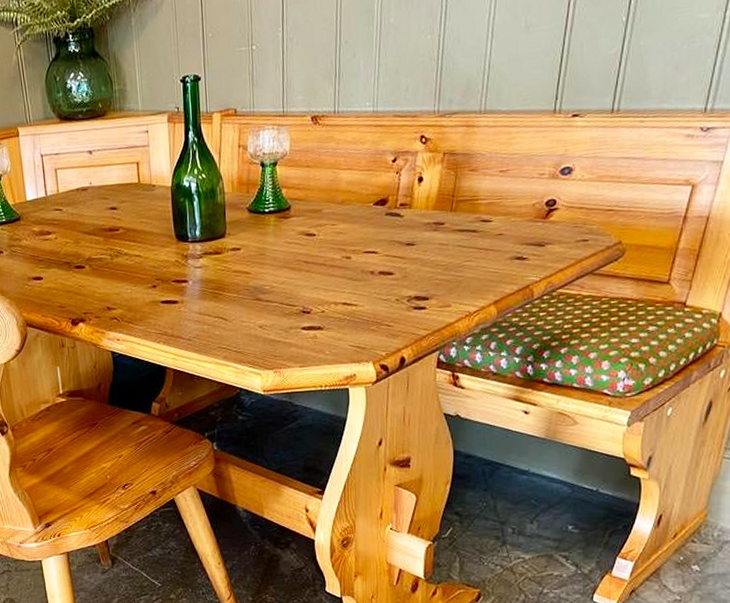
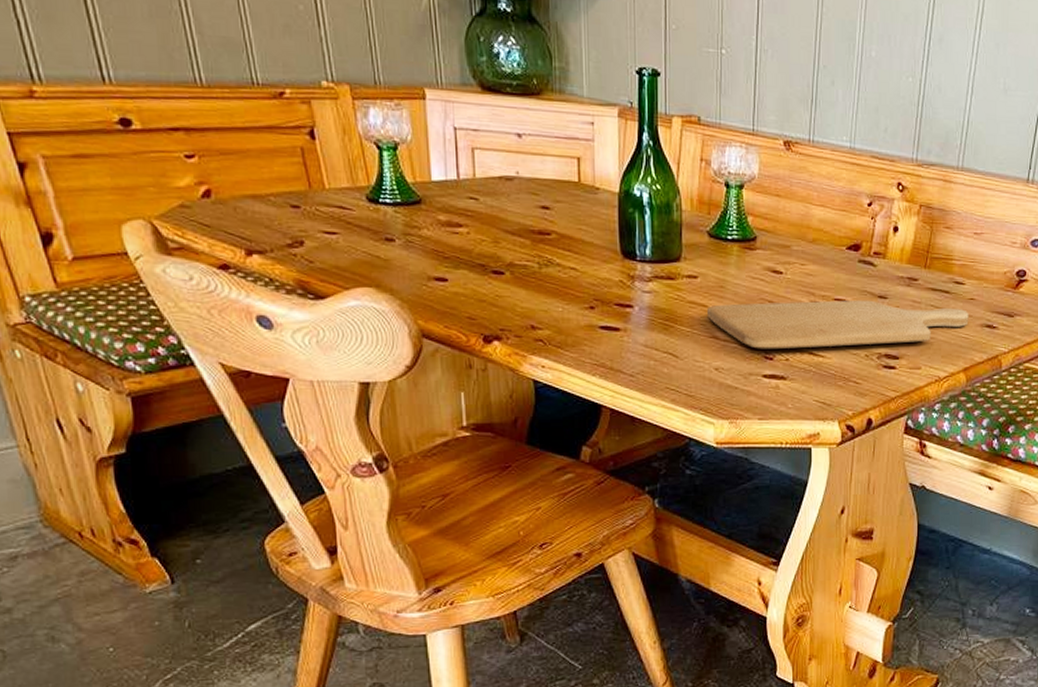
chopping board: none [250,245,498,305] -> present [707,300,969,350]

